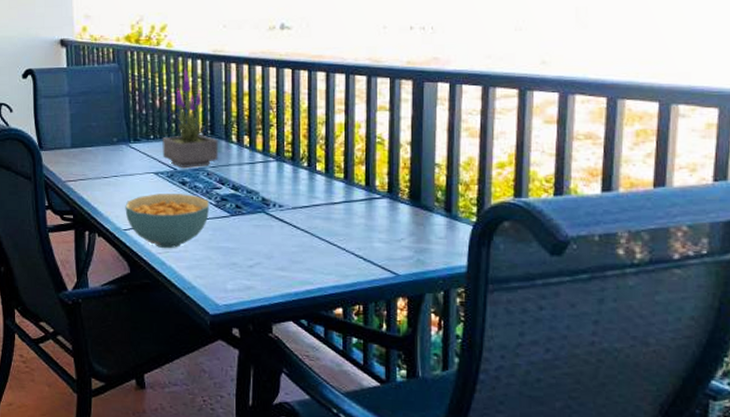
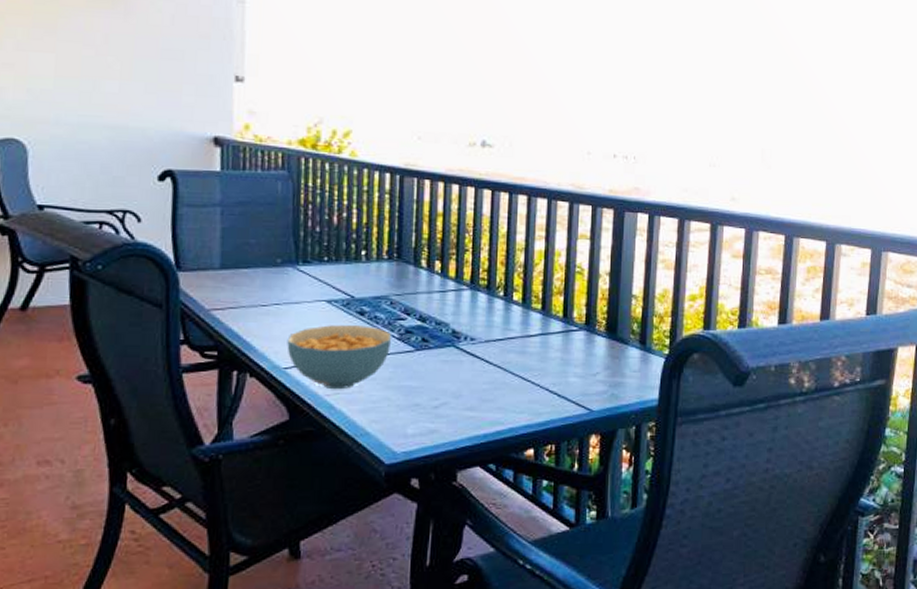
potted plant: present [162,68,219,169] -> none [338,181,406,297]

